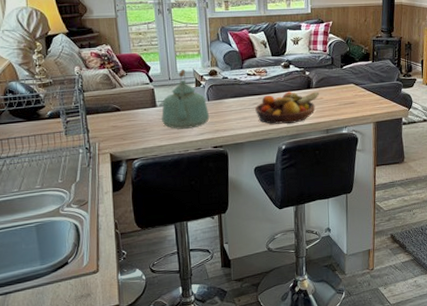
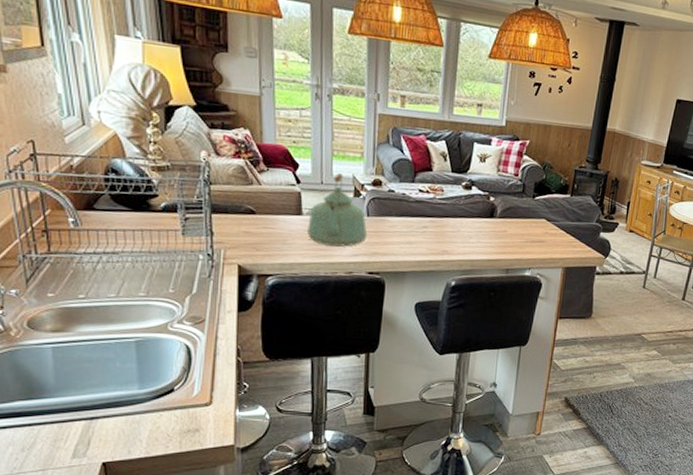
fruit bowl: present [255,91,319,124] -> none [424,218,503,257]

